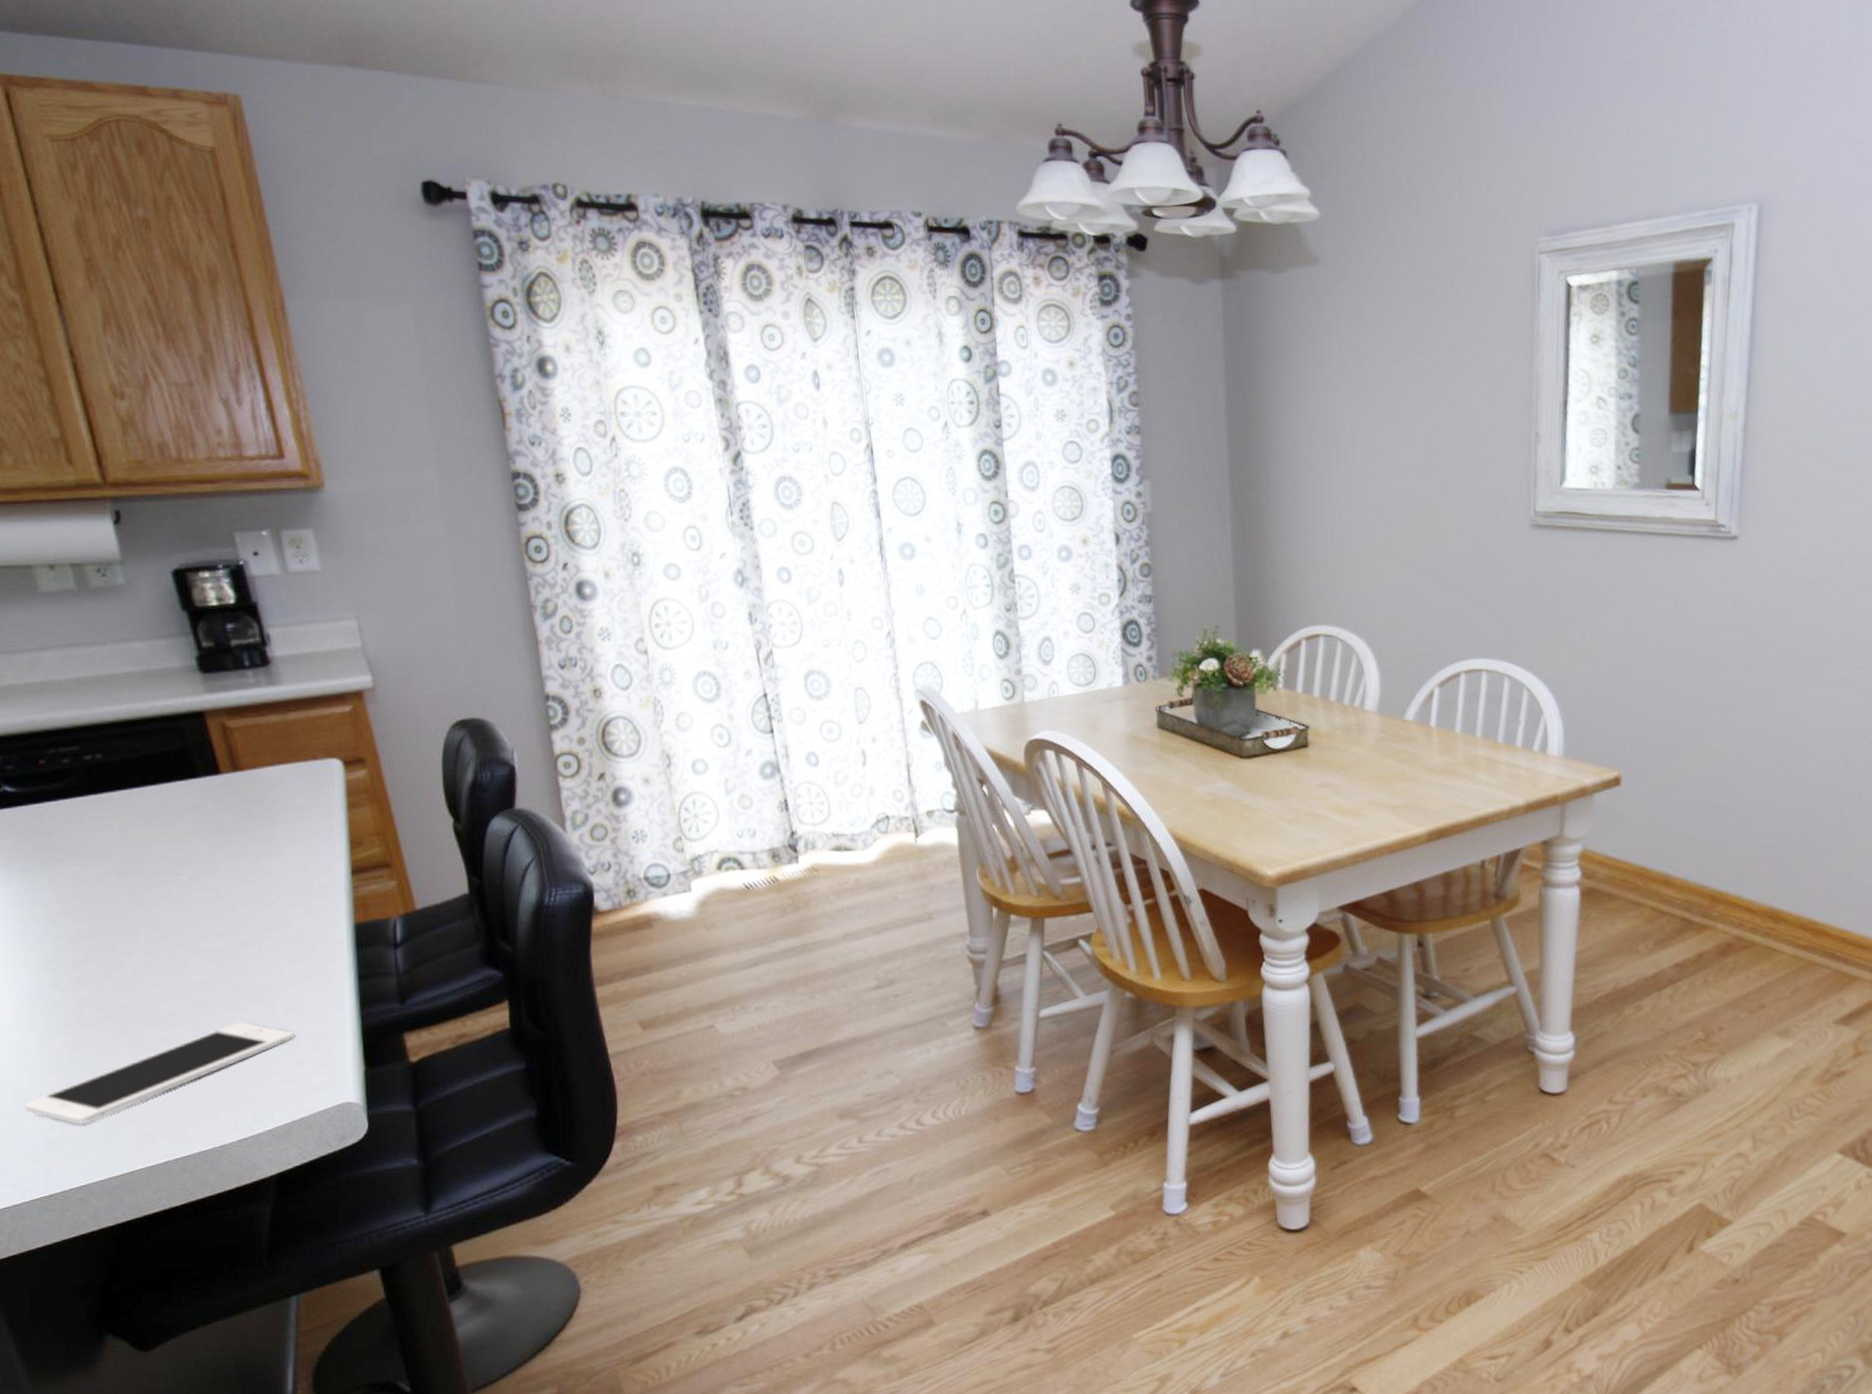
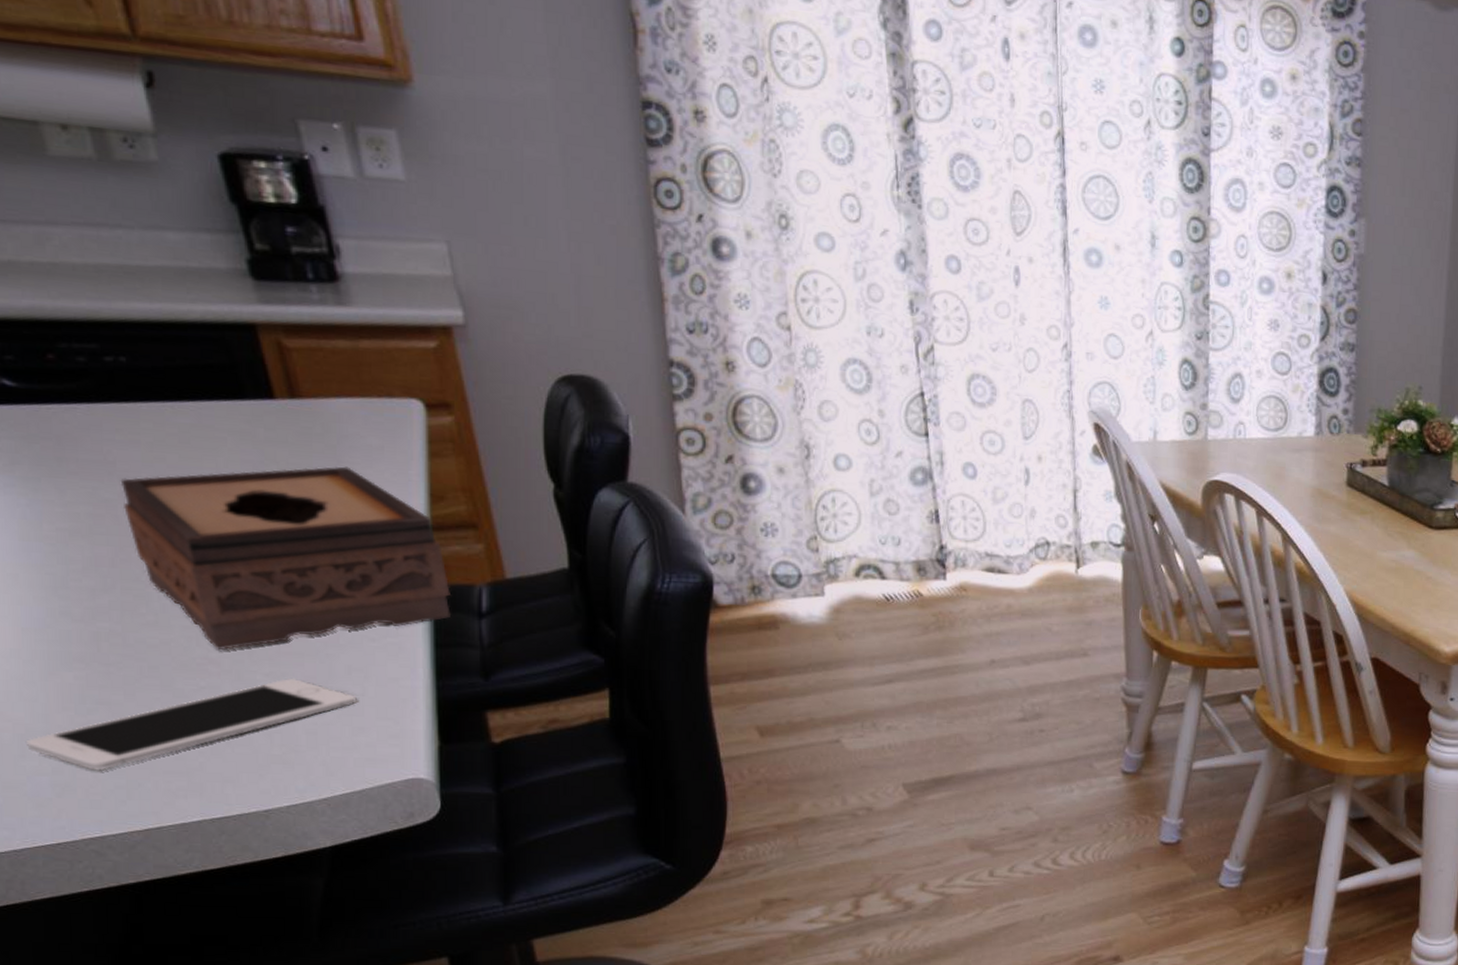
tissue box: none [98,826,371,1004] -> present [120,466,451,651]

